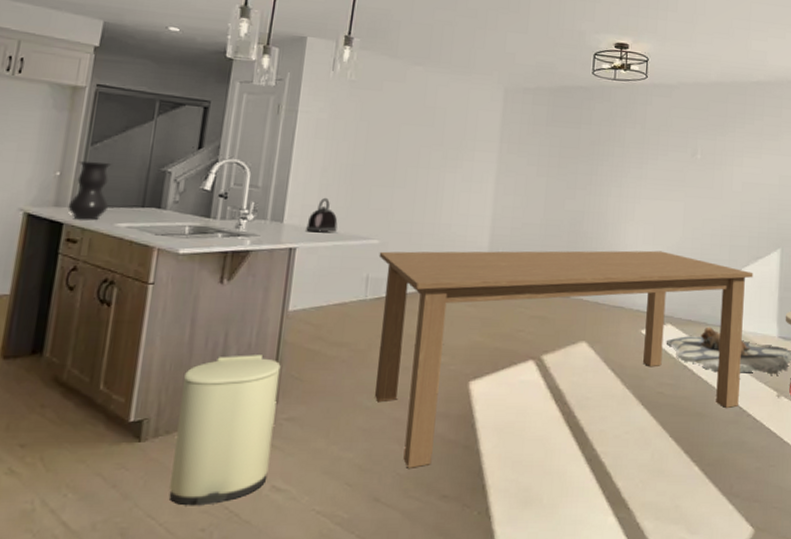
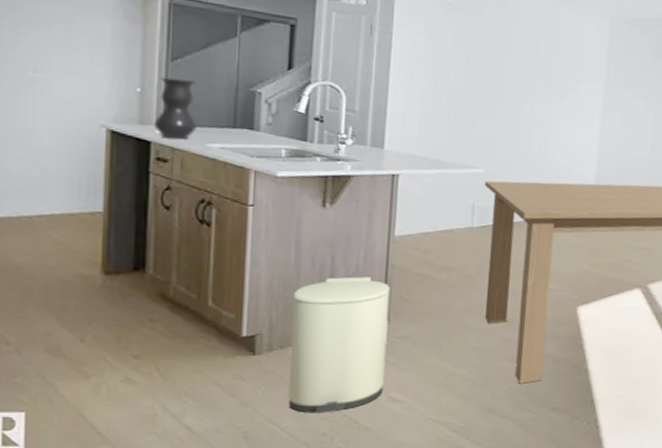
kettle: present [306,197,338,233] -> none [408,124,441,161]

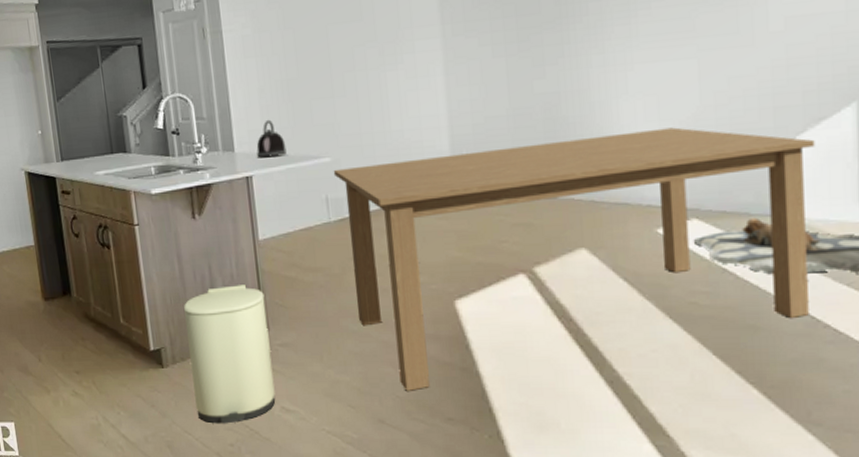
vase: present [154,78,198,140] -> none [52,116,86,173]
kettle: none [408,124,441,161] -> present [256,119,287,158]

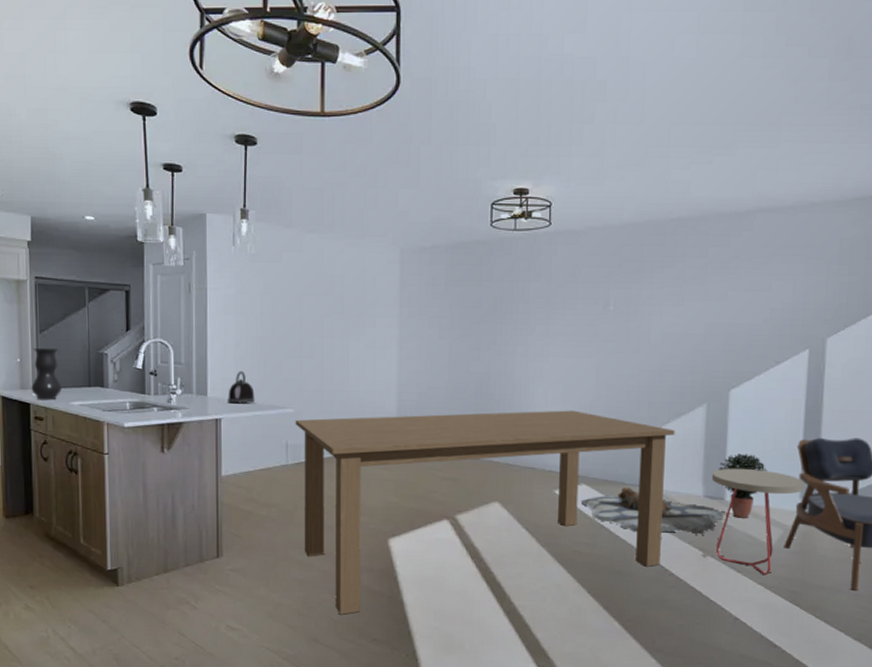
vase: none [52,116,86,173] -> present [31,347,63,400]
pedal bin: present [183,285,276,424] -> none [143,514,222,639]

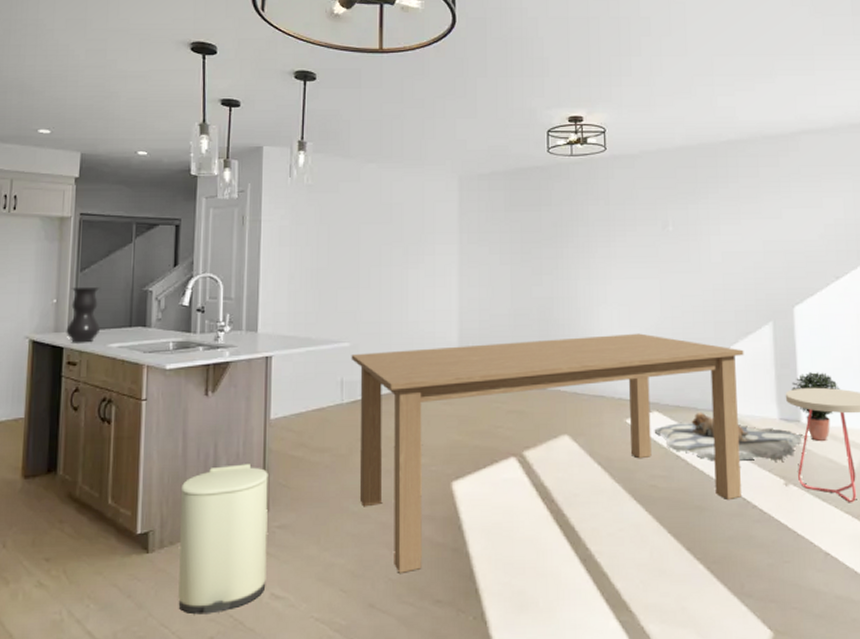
pedal bin: none [143,514,222,639] -> present [178,464,268,615]
kettle: present [228,370,255,404] -> none [279,304,309,340]

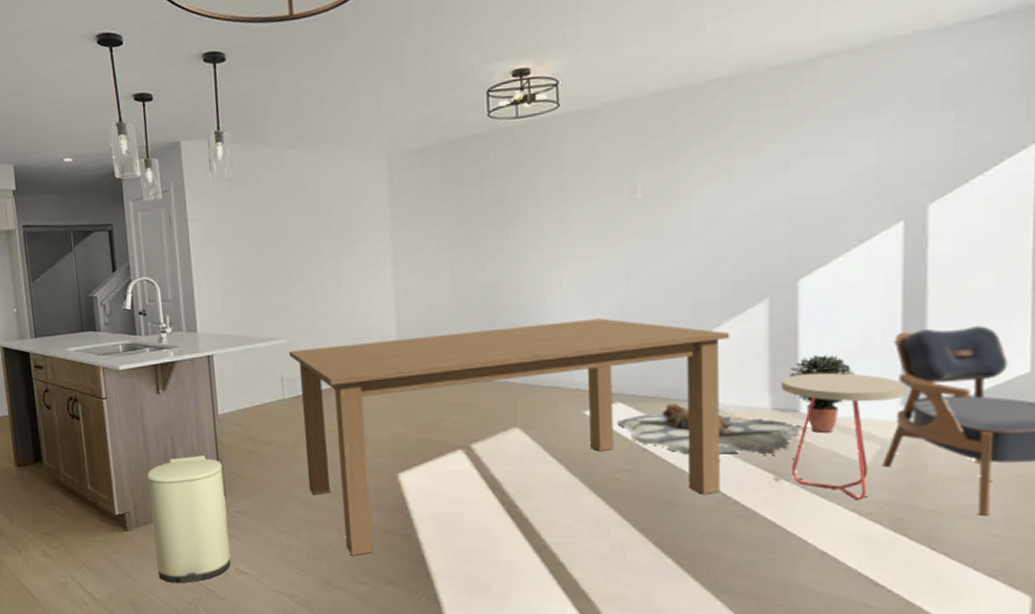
vase: present [66,286,101,343] -> none [26,295,58,349]

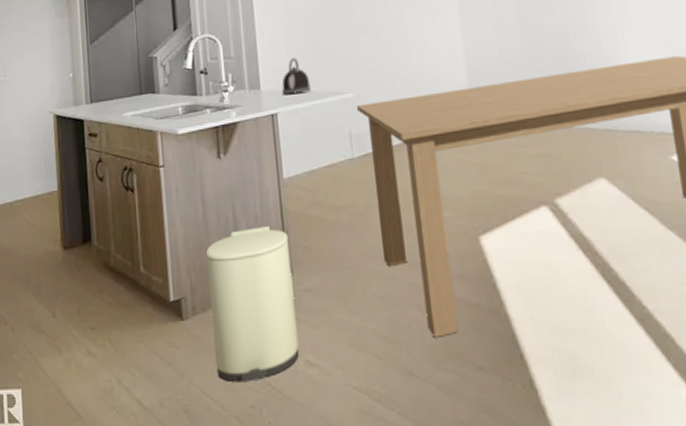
kettle: none [217,303,246,339] -> present [282,57,311,95]

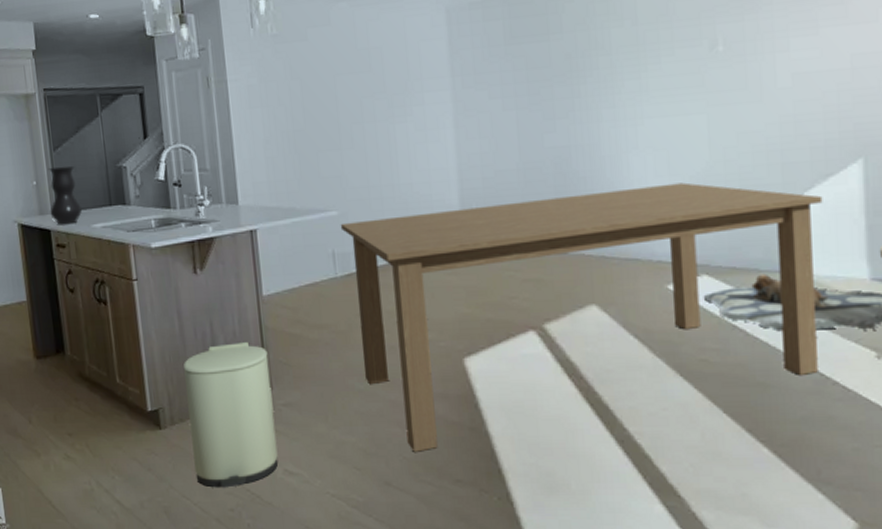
vase: none [84,58,115,115] -> present [47,166,83,225]
kettle: present [282,57,311,95] -> none [261,171,292,211]

